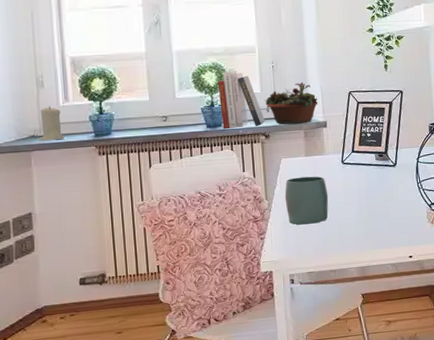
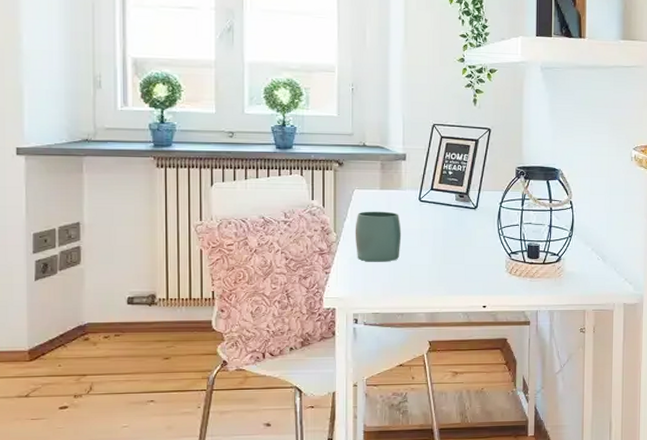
candle: present [38,106,65,142] -> none [92,109,121,147]
books: present [217,71,266,130] -> none [291,90,341,153]
succulent planter: present [264,82,319,125] -> none [341,109,399,154]

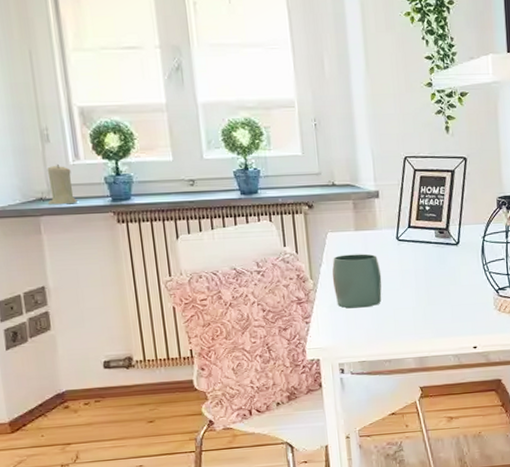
candle: none [92,109,121,147] -> present [47,165,78,205]

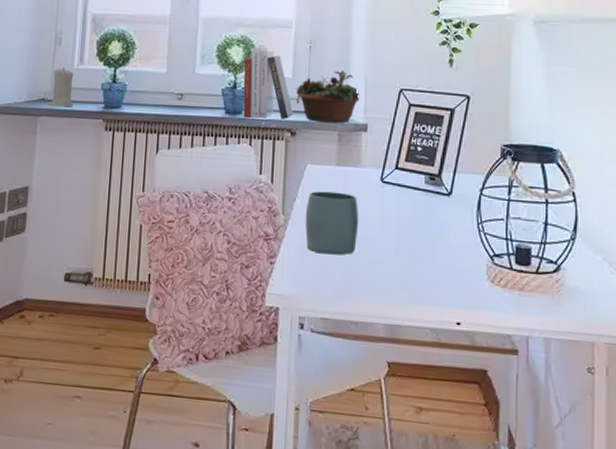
books: none [251,129,309,197] -> present [243,47,294,120]
succulent planter: none [306,144,369,194] -> present [295,70,360,123]

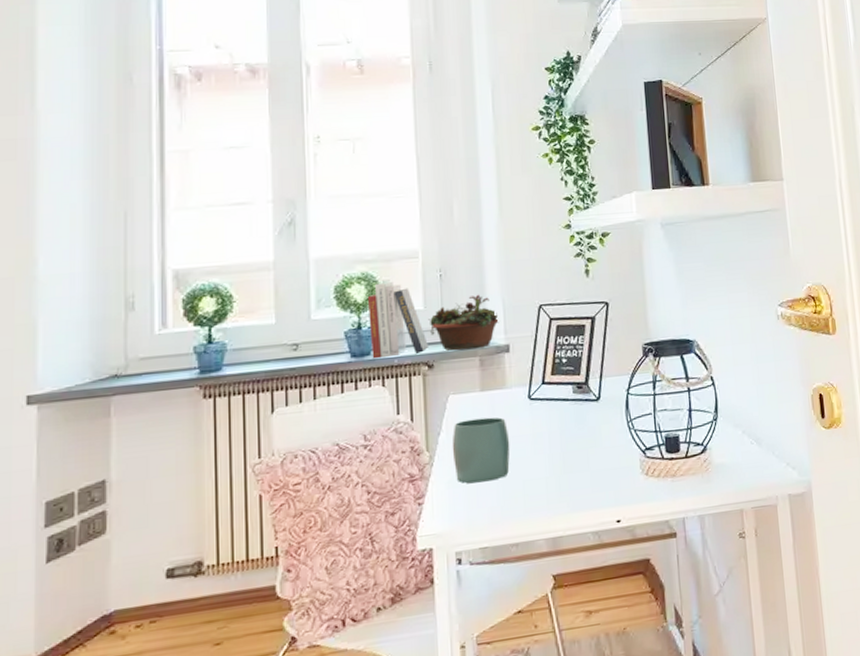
candle: present [47,67,74,108] -> none [122,335,159,383]

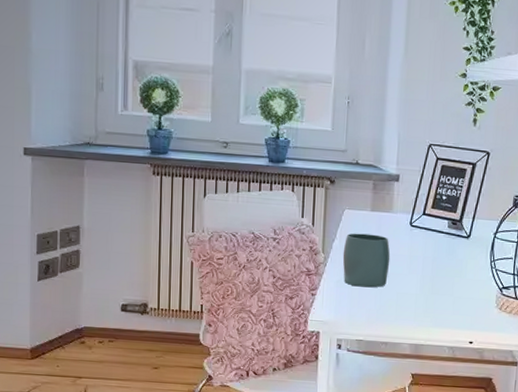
books: present [367,282,430,359] -> none [285,100,333,170]
succulent planter: present [428,294,499,351] -> none [334,125,394,173]

